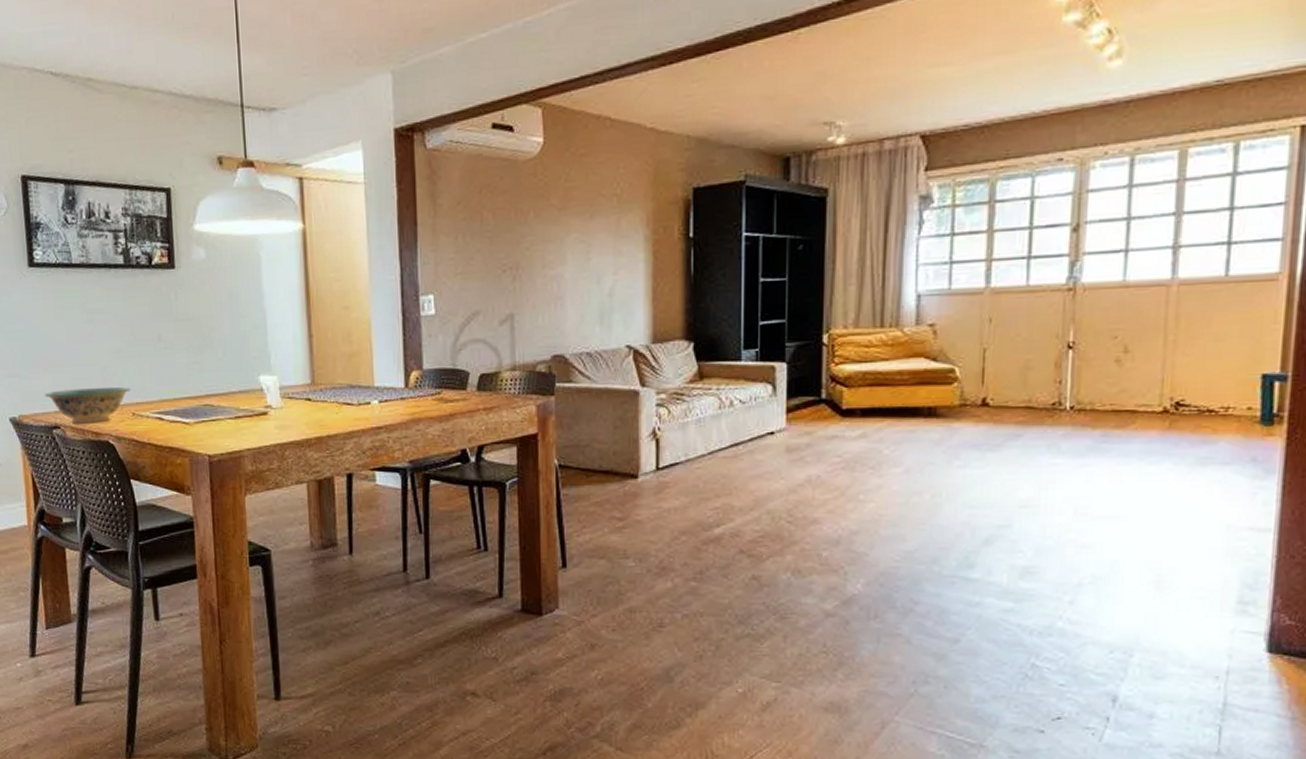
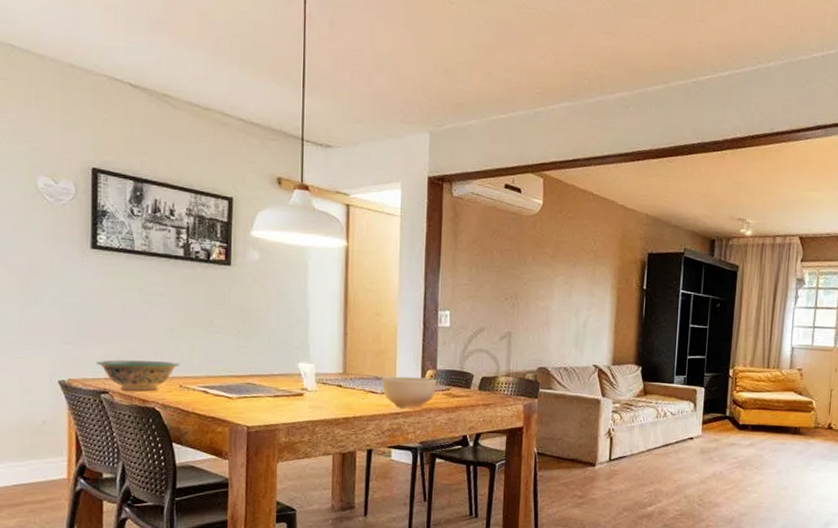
bowl: none [357,381,425,421] -> present [381,376,437,409]

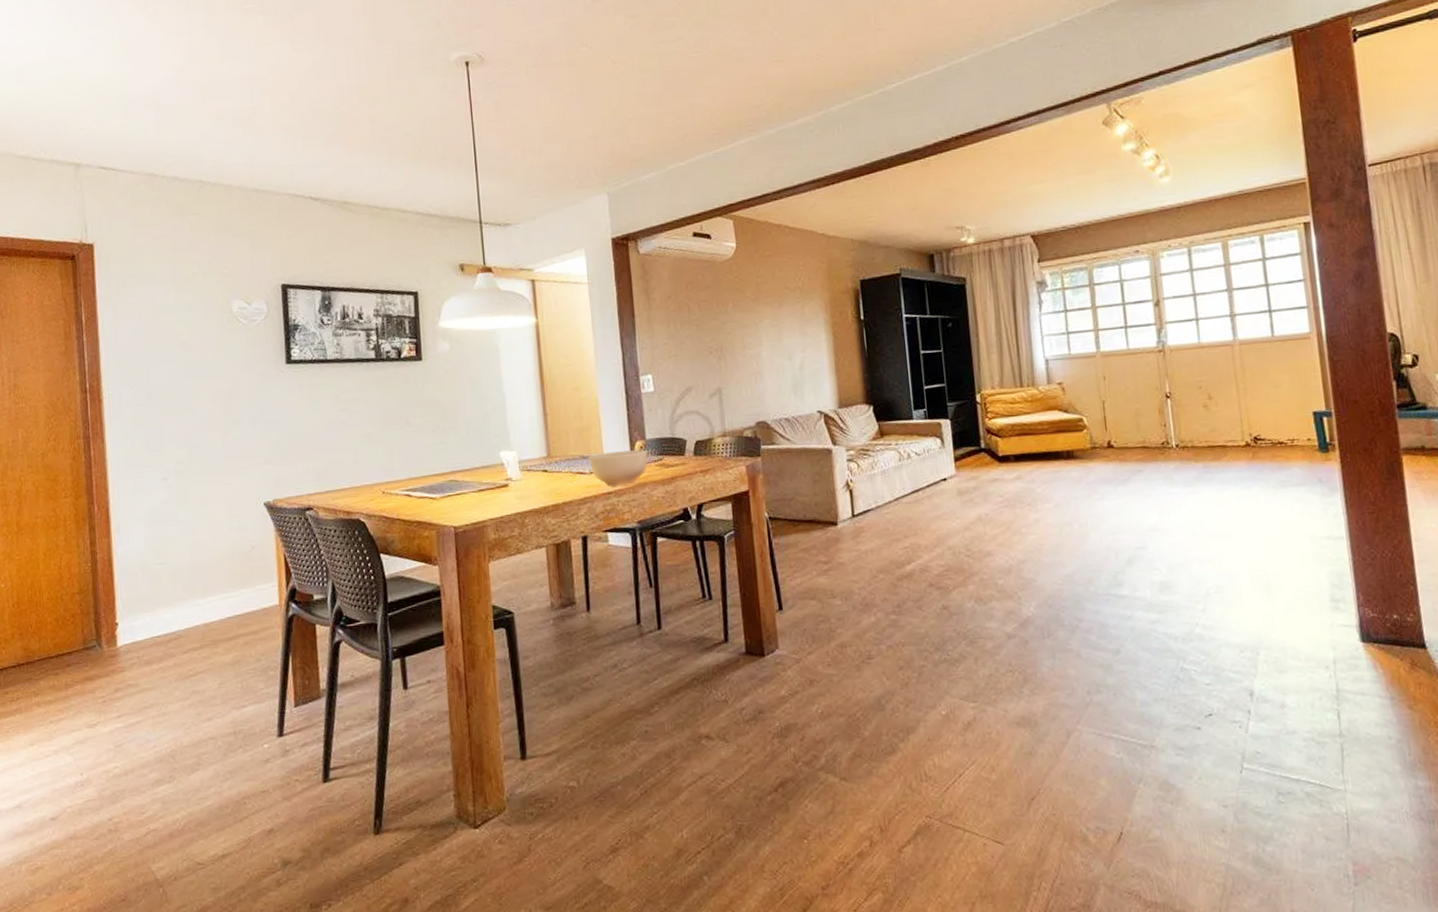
decorative bowl: present [96,359,181,392] -> none [298,468,382,505]

